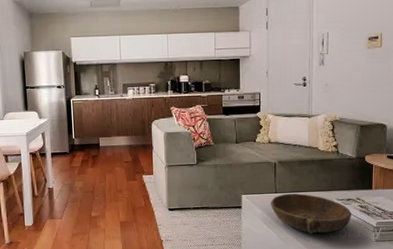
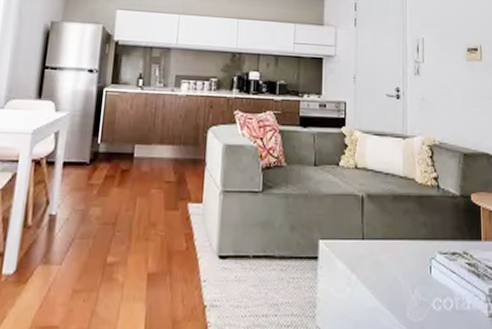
bowl: present [271,193,351,234] -> none [356,242,458,303]

